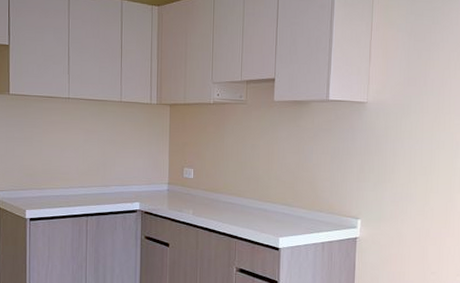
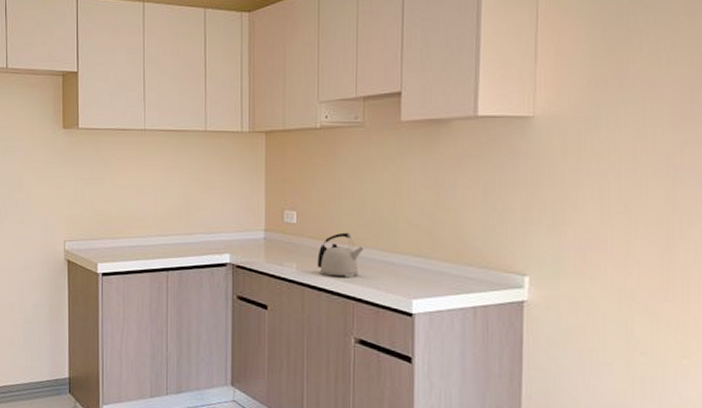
kettle: none [209,186,244,222] -> present [317,232,363,278]

